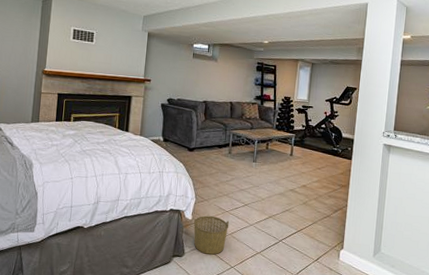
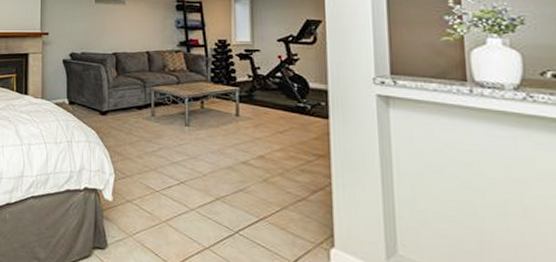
basket: present [193,215,230,255] -> none [115,196,162,249]

